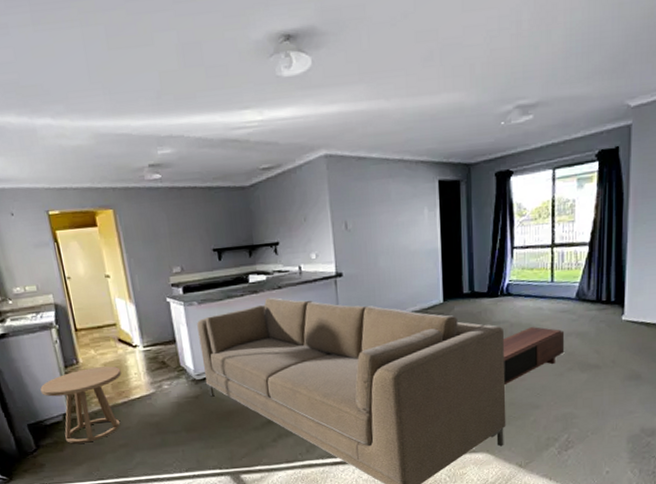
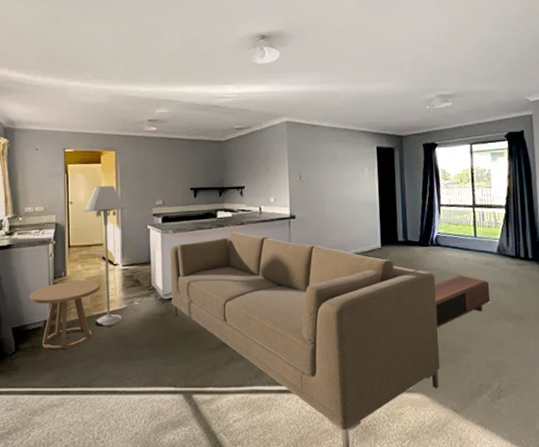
floor lamp: none [86,253,152,416] -> present [84,186,125,327]

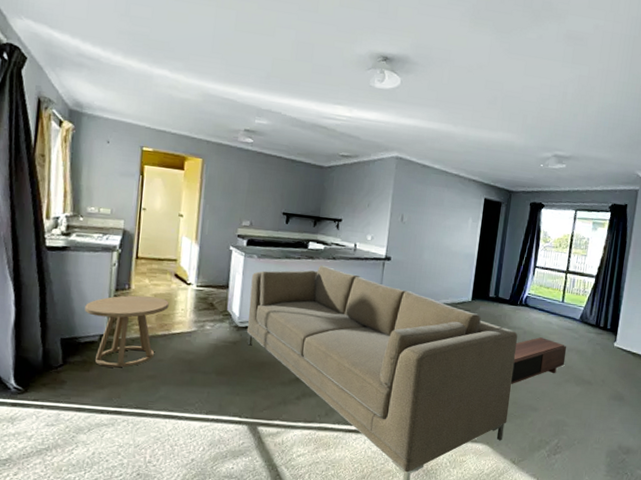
floor lamp: present [84,186,125,327] -> none [158,195,207,349]

